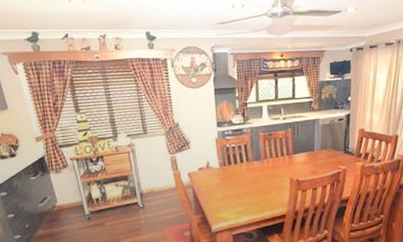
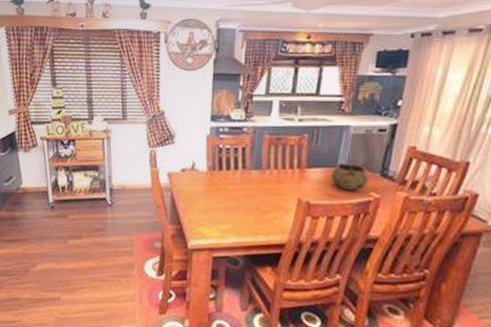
decorative bowl: none [311,147,337,167] -> present [331,163,369,191]

